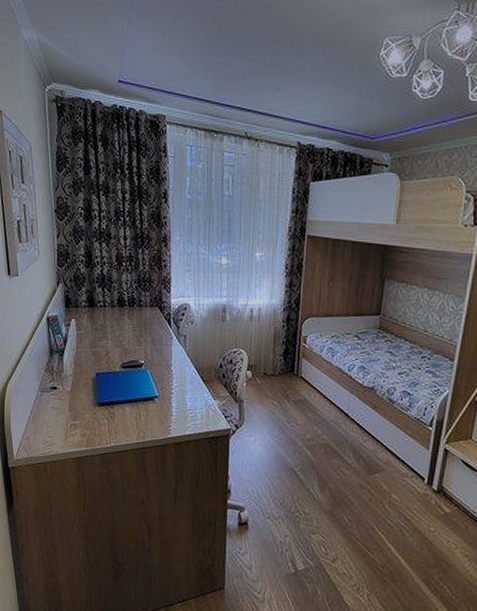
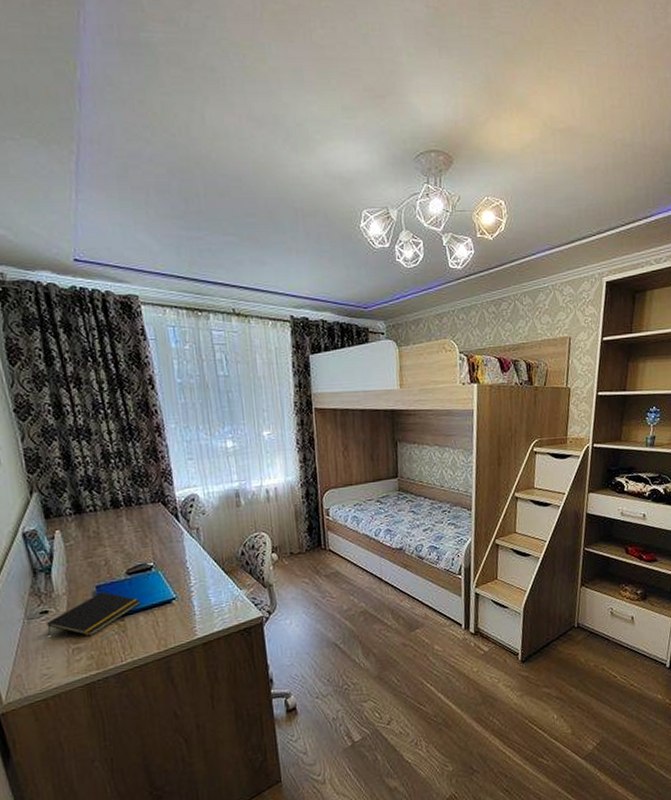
notepad: none [54,379,129,417] -> present [46,591,140,637]

